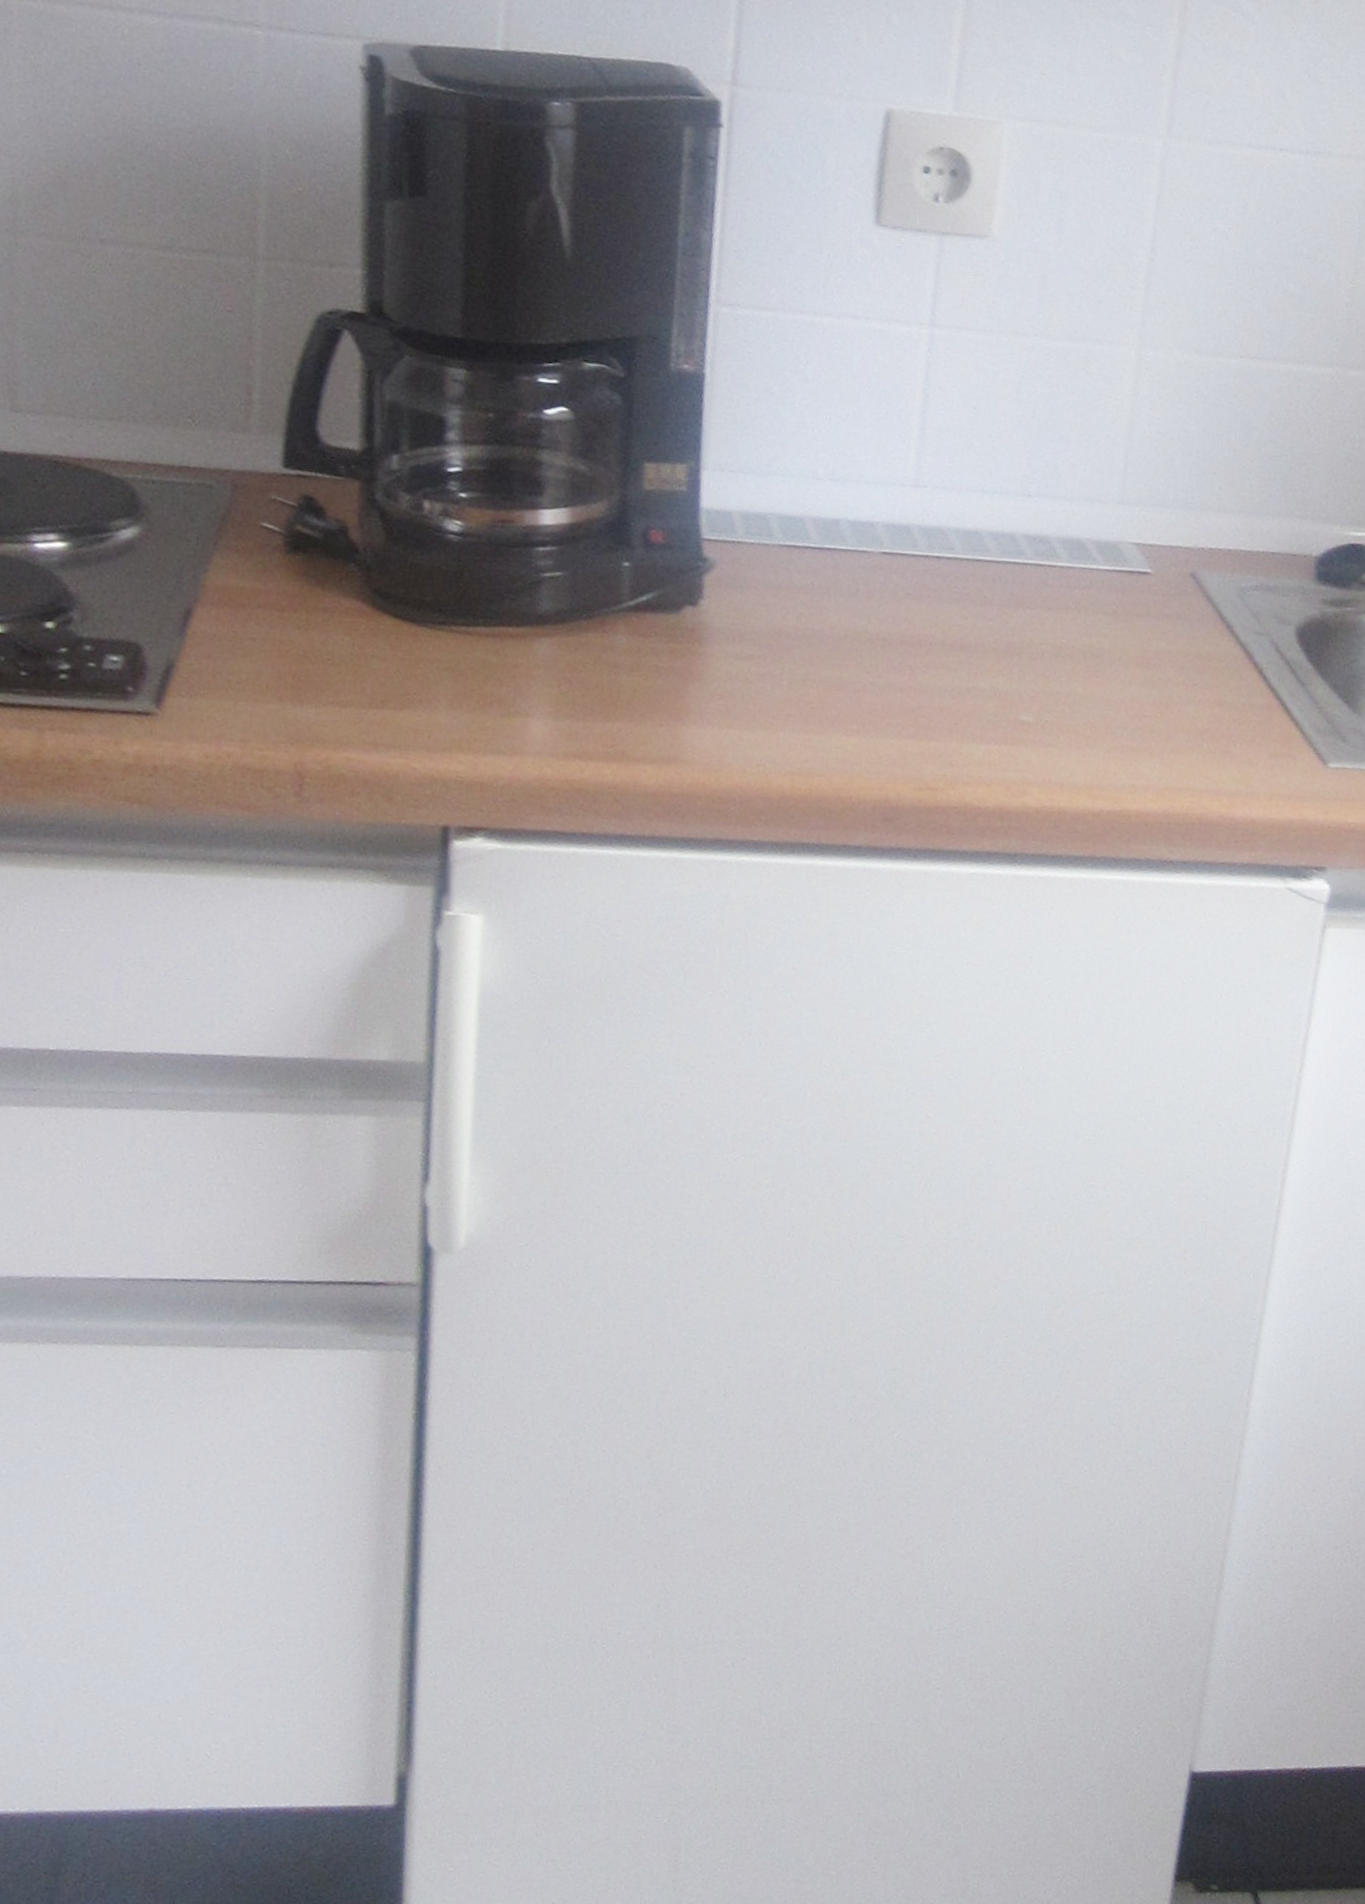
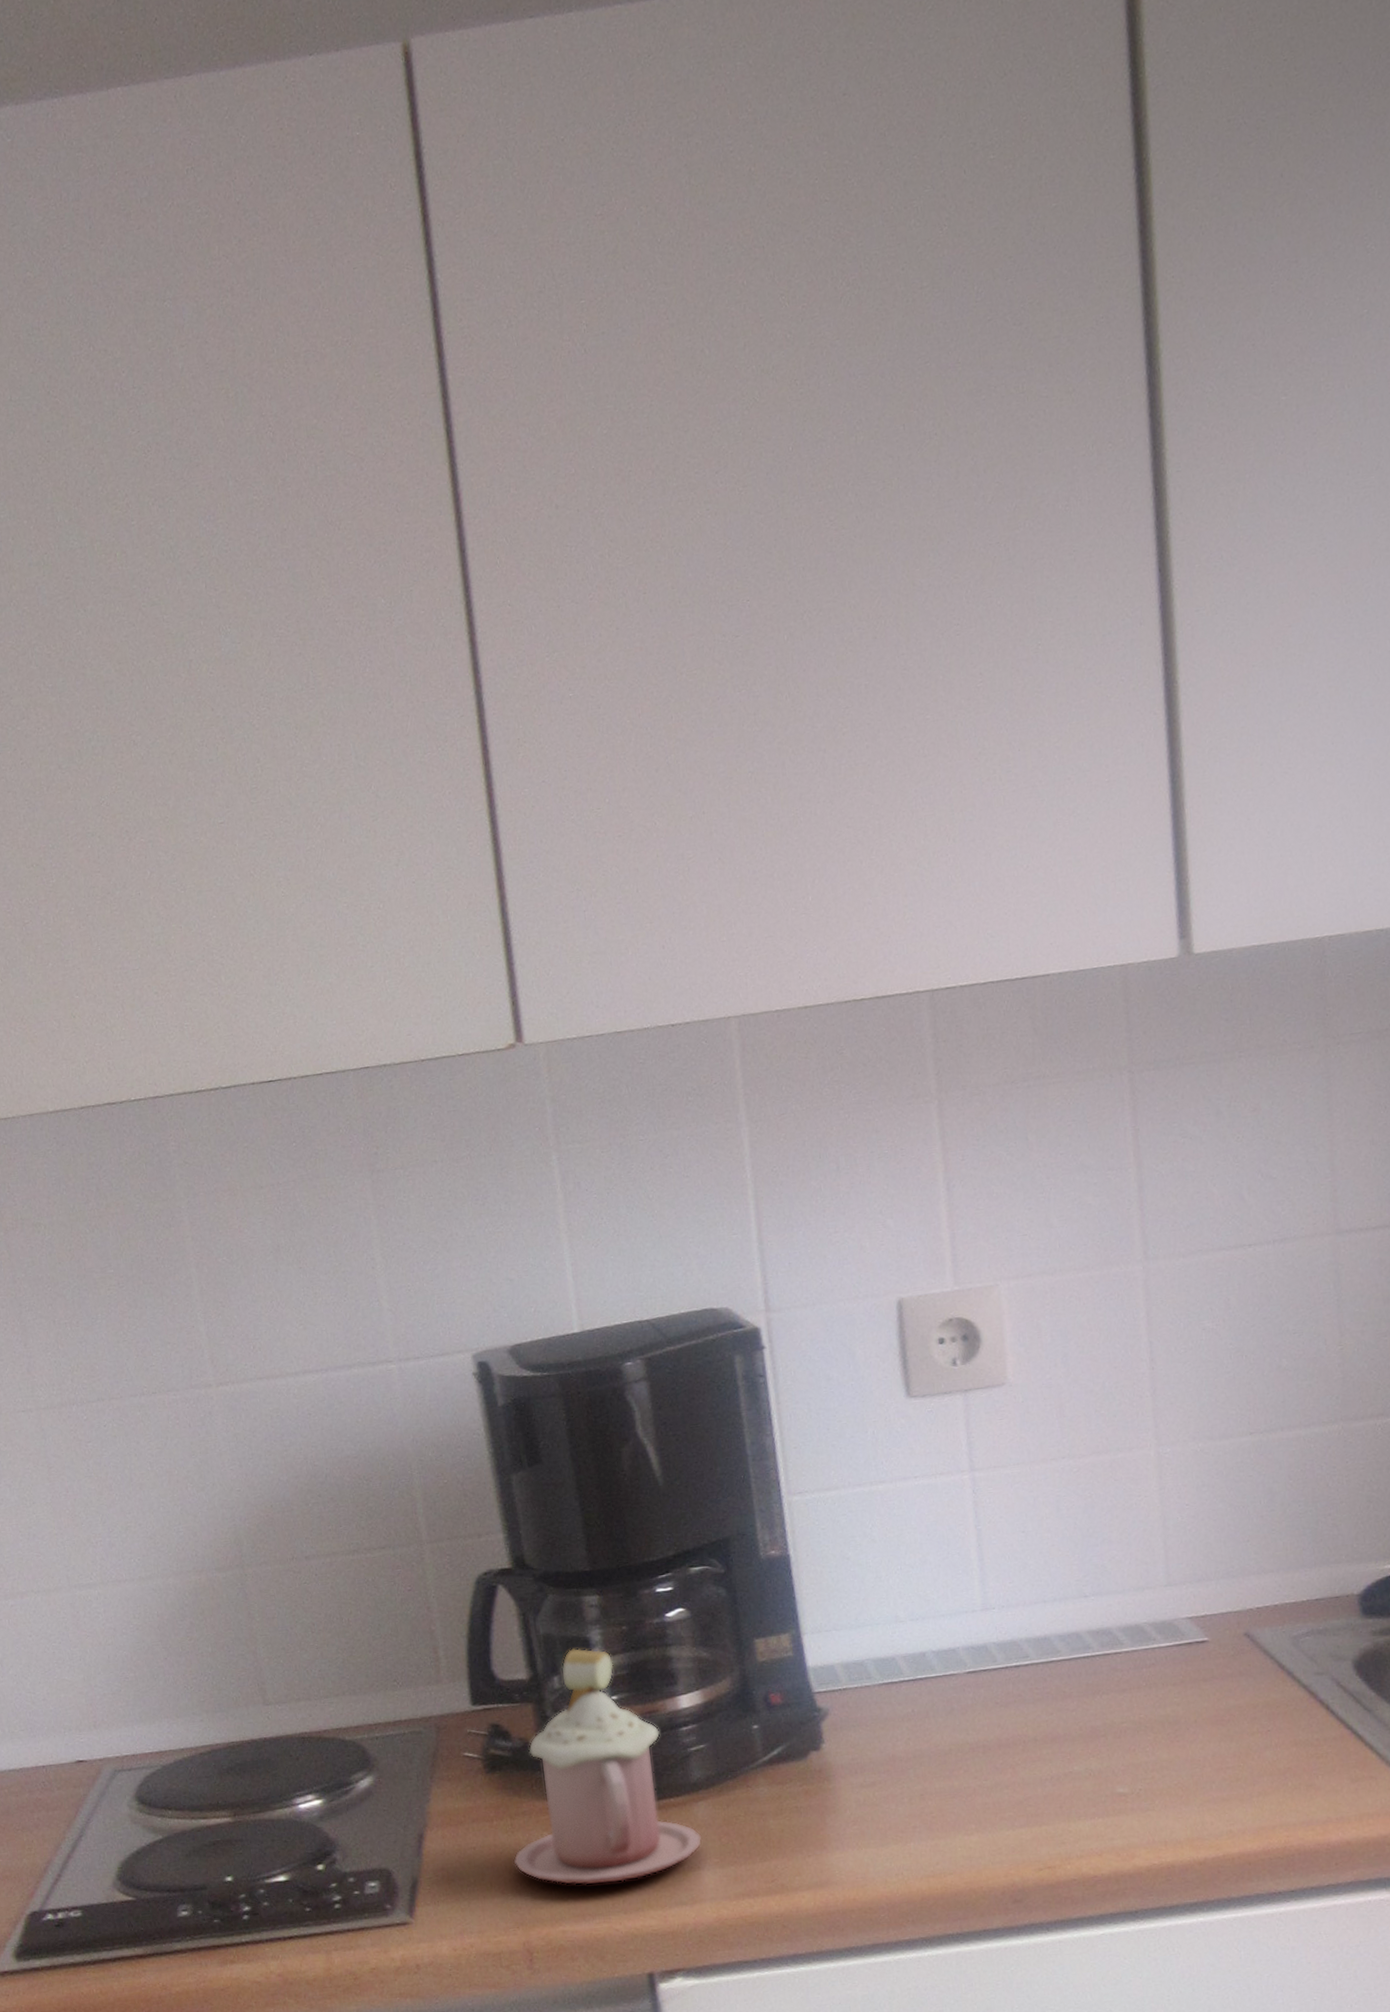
mug: none [300,425,538,714] -> present [513,1648,703,1886]

